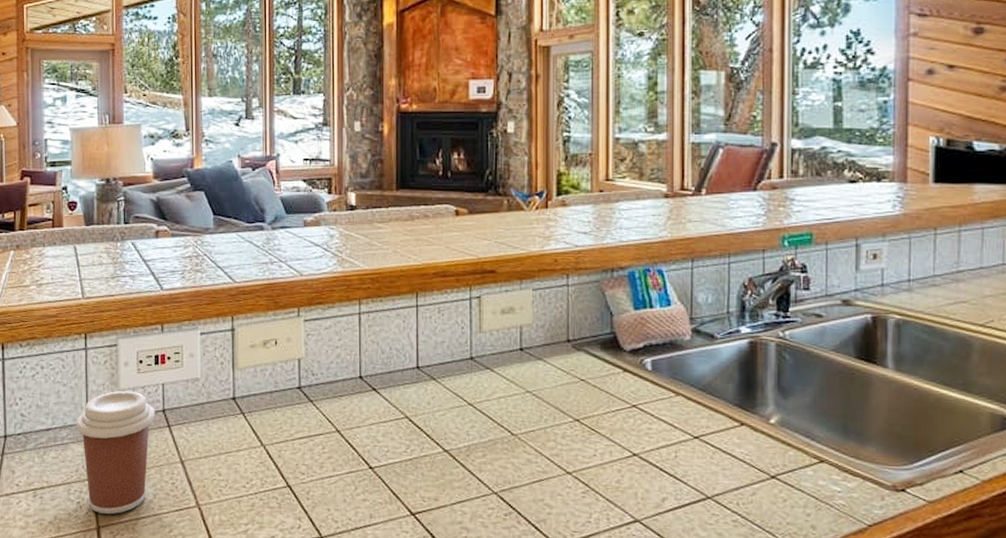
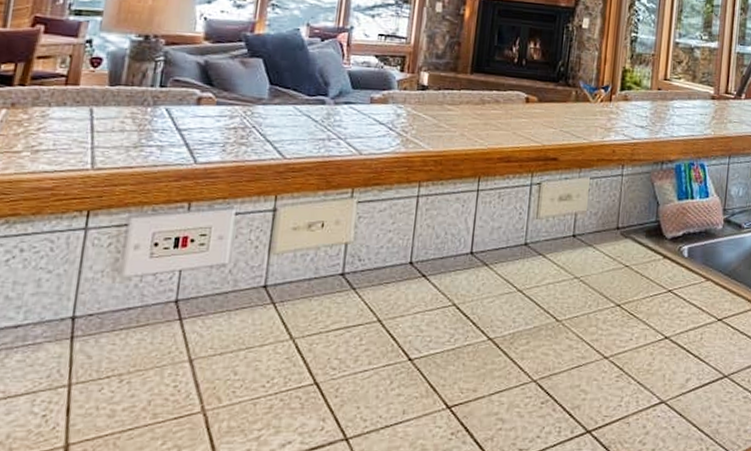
coffee cup: present [76,390,156,515] -> none [56,278,166,429]

